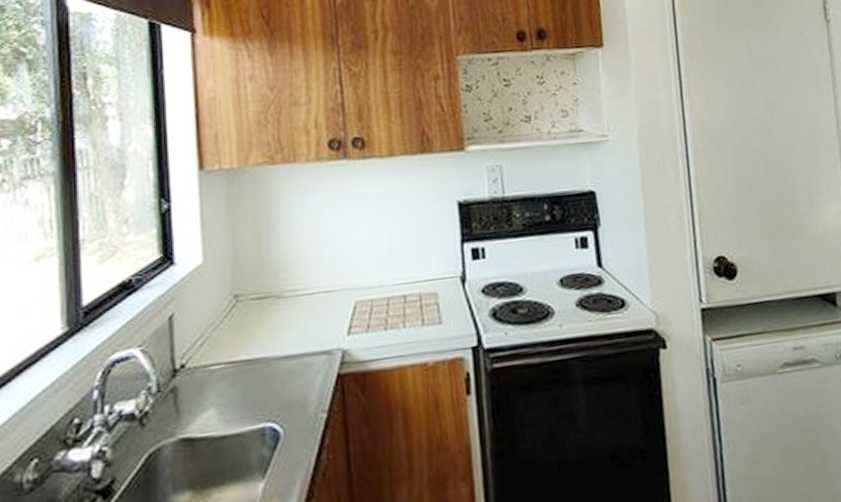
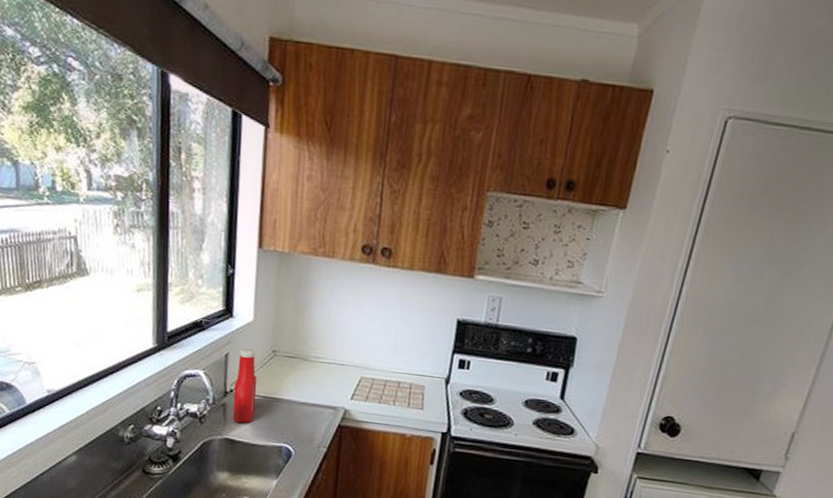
ketchup bottle: none [186,301,220,411] -> present [232,348,257,423]

